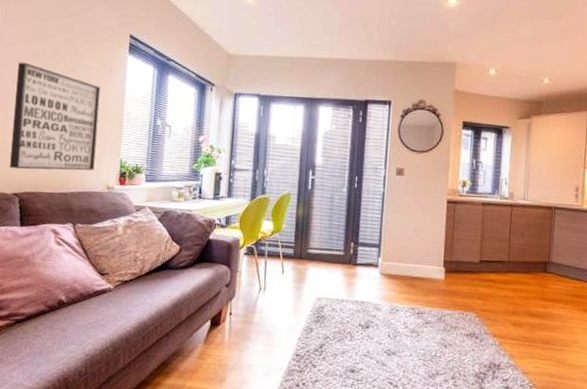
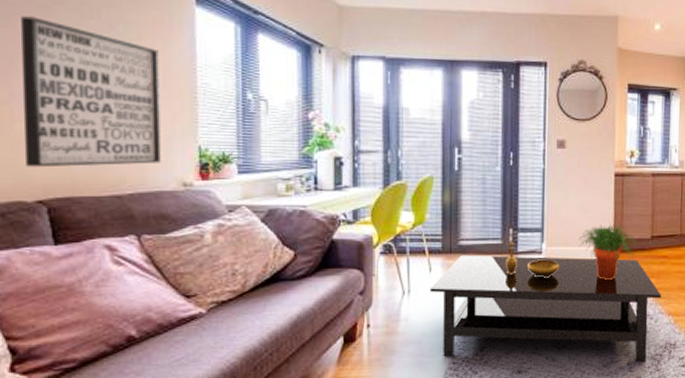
coffee table: none [281,261,487,380] -> present [429,255,661,363]
decorative bowl: none [345,254,393,289] -> present [505,242,559,278]
potted plant: none [411,245,466,297] -> present [578,224,638,280]

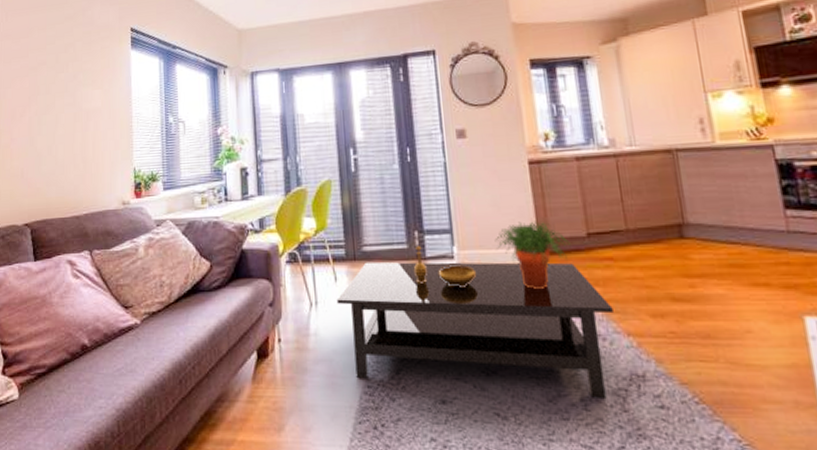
wall art: present [21,16,161,168] -> none [18,77,107,196]

